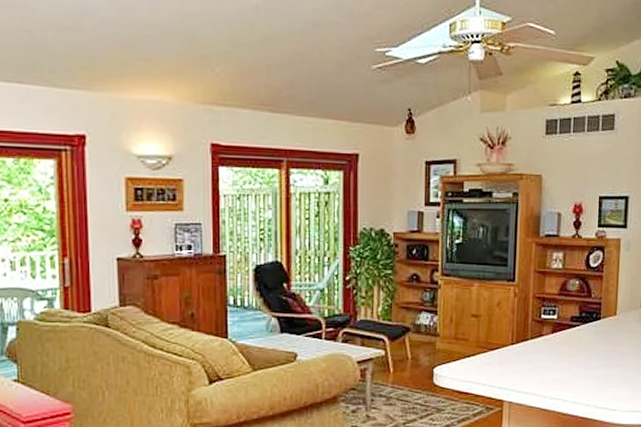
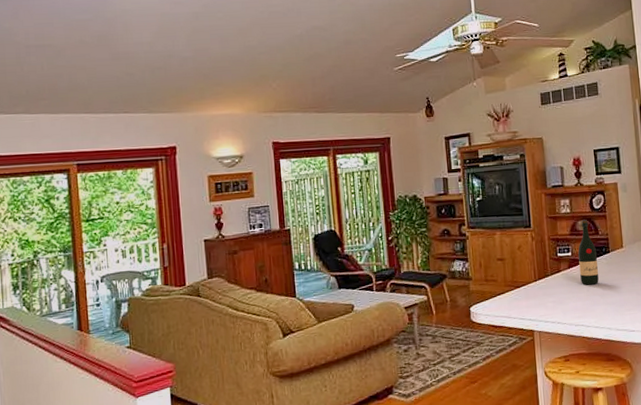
wine bottle: none [563,279,586,354] -> present [578,220,599,285]

